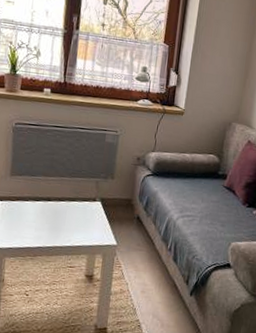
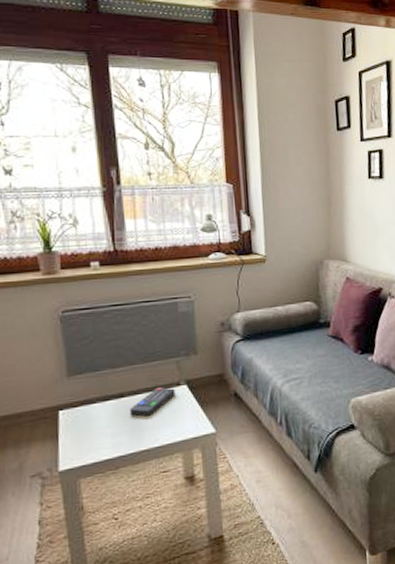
remote control: none [53,199,91,220] -> present [130,387,176,417]

